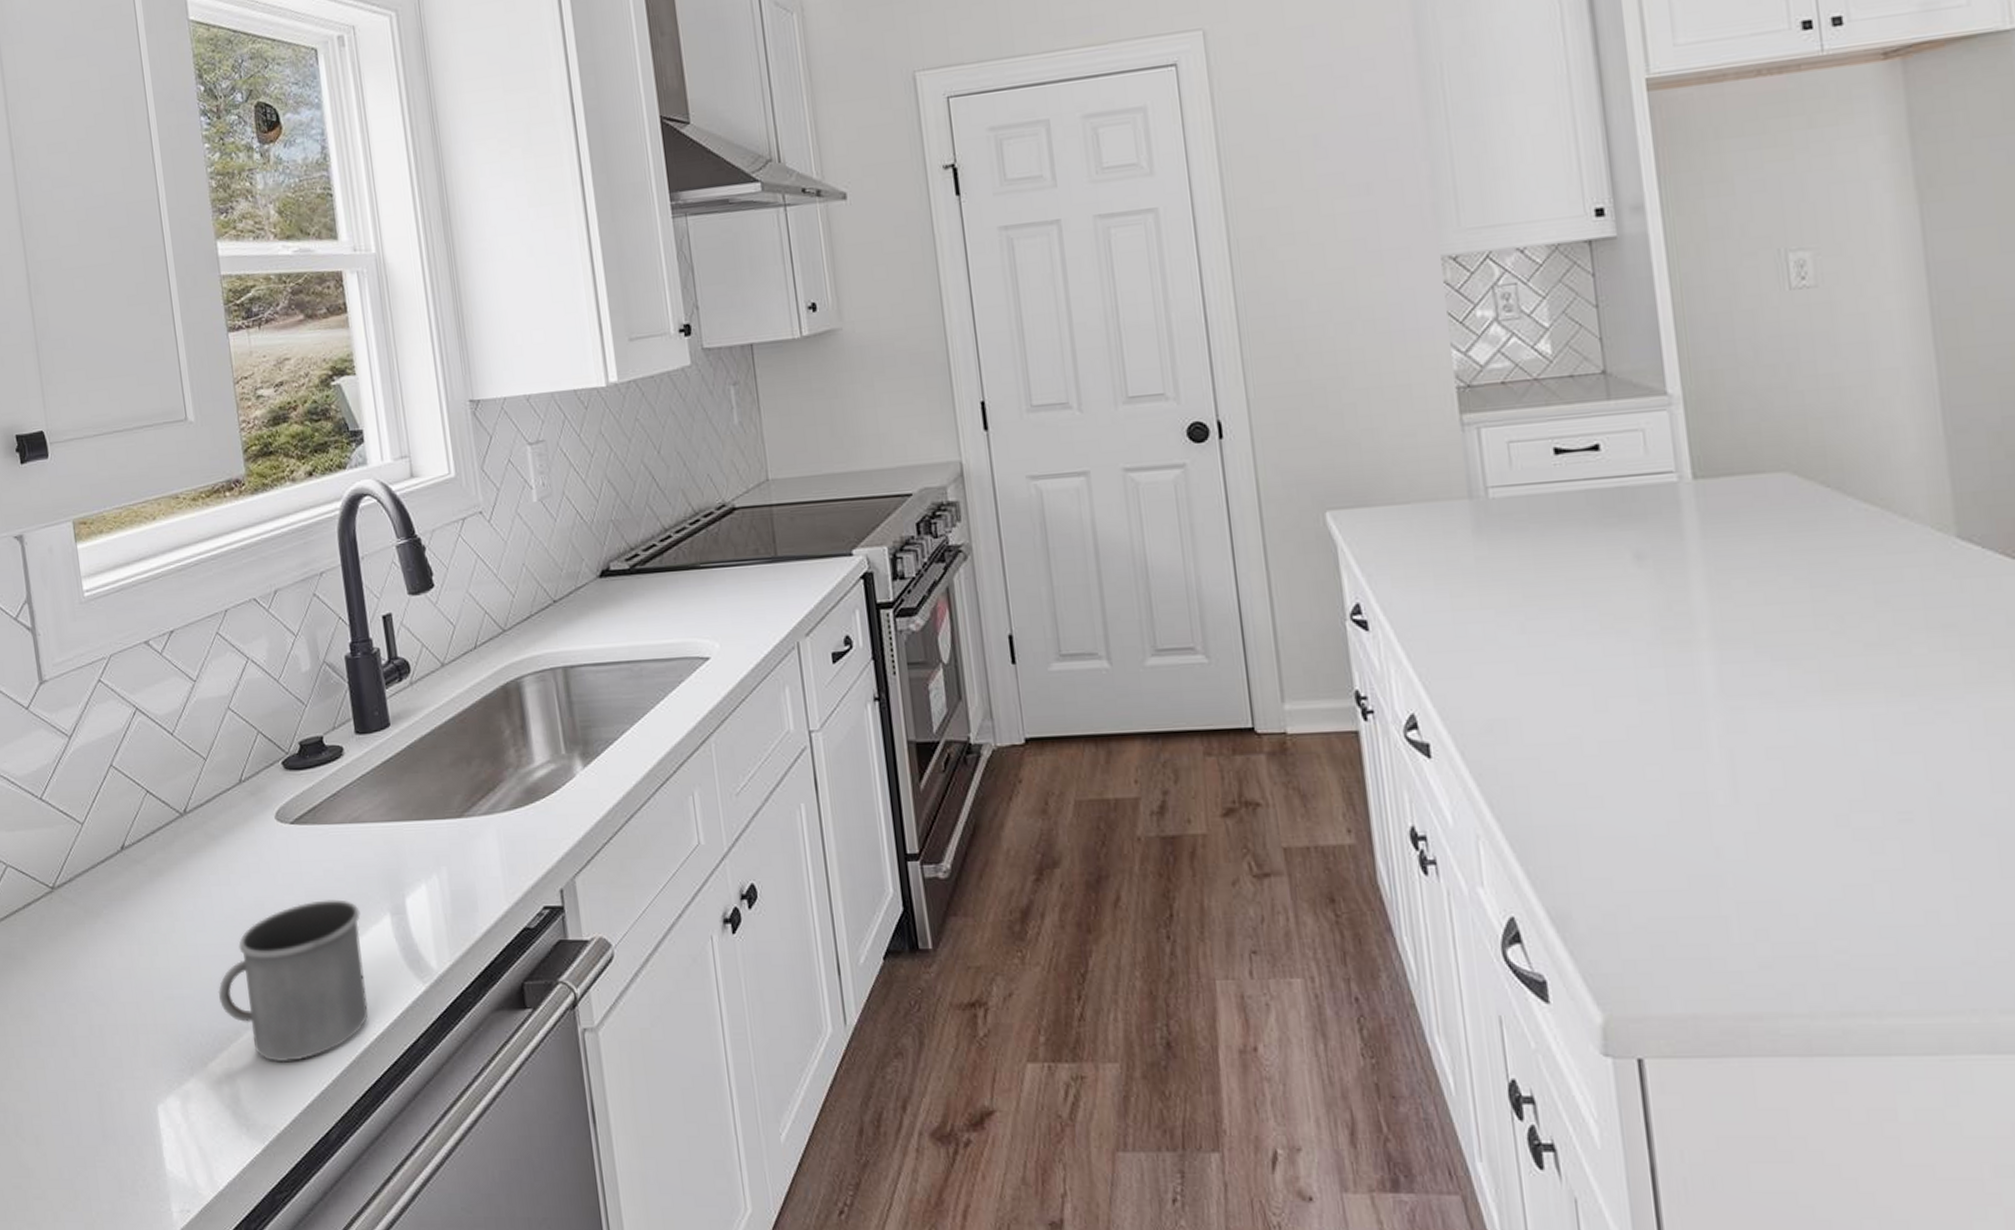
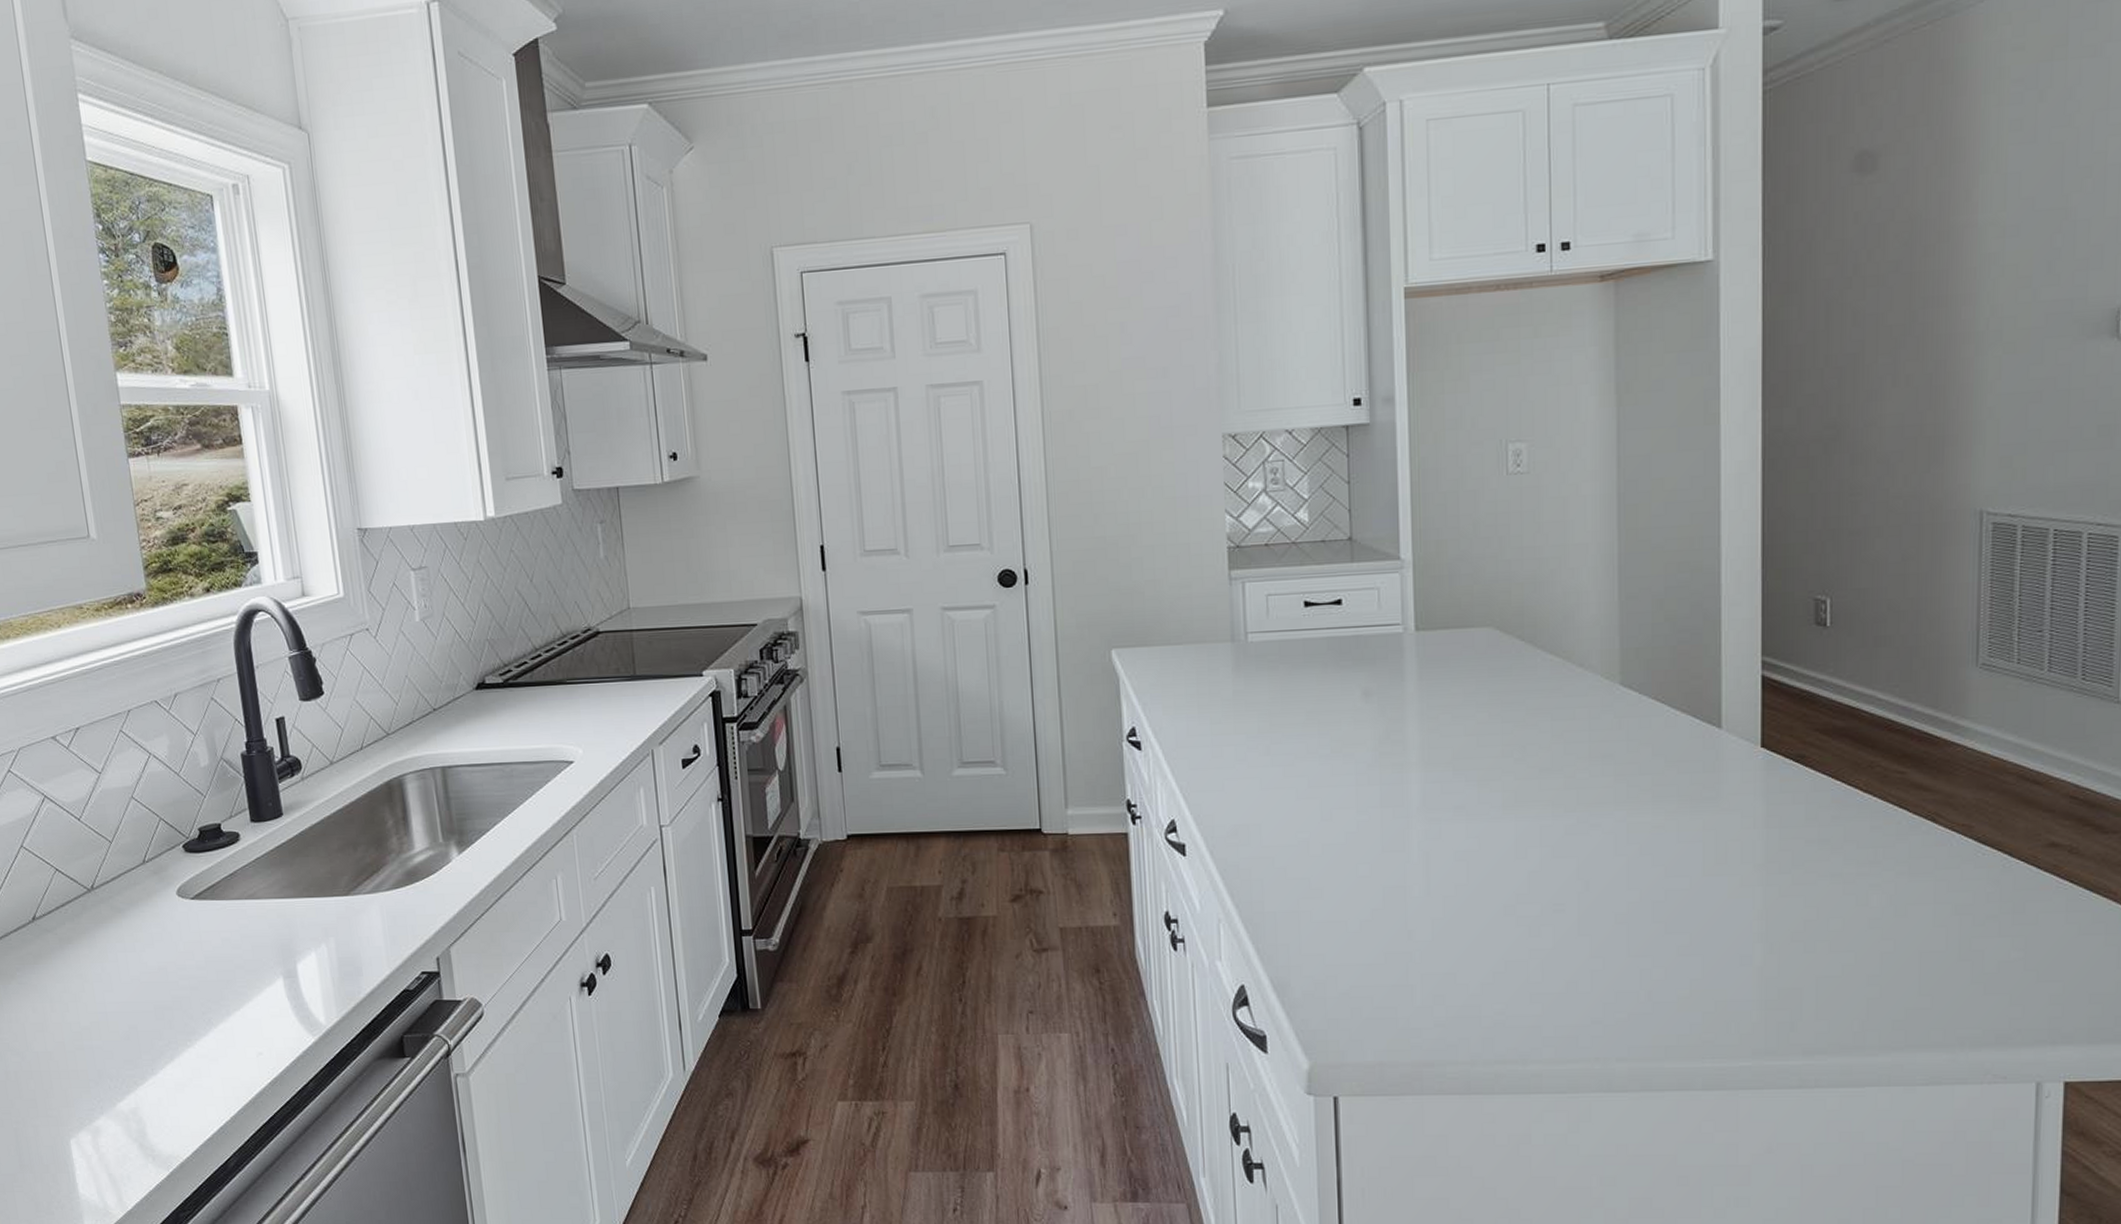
mug: present [217,899,369,1063] -> none [124,965,263,1103]

